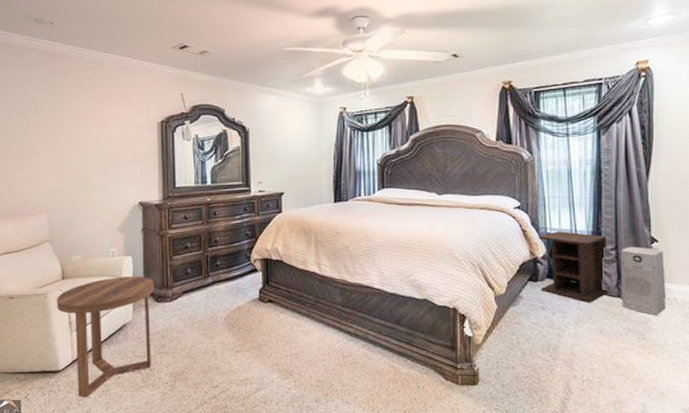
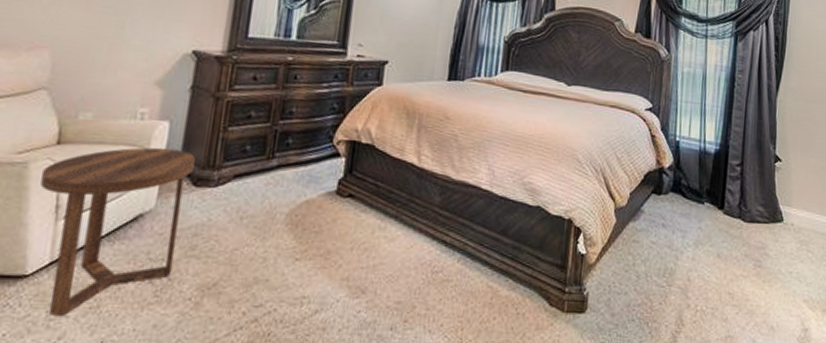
nightstand: present [538,231,610,303] -> none [663,140,734,223]
air purifier: present [621,246,667,316] -> none [742,163,785,242]

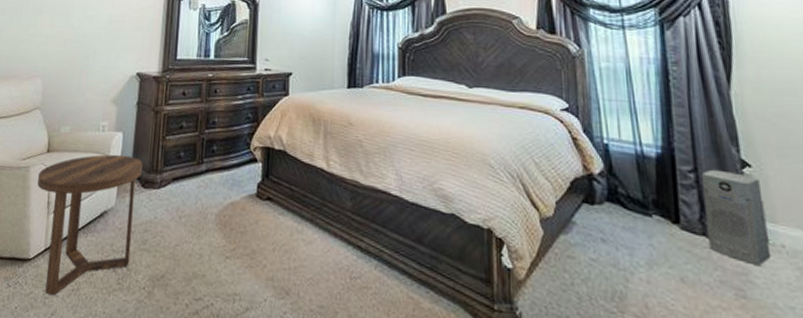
air purifier: none [742,163,785,242] -> present [702,169,770,267]

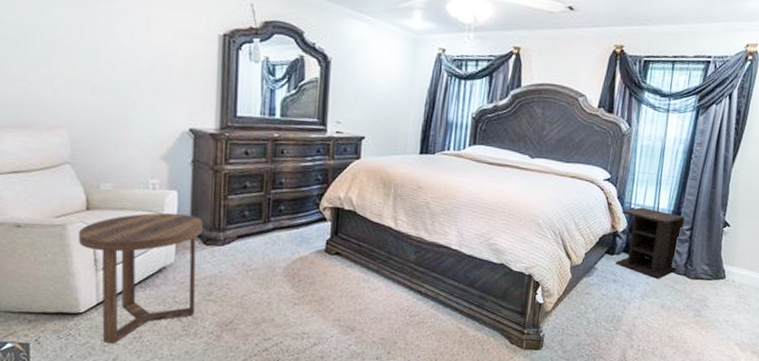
nightstand: none [592,142,691,240] -> present [615,207,685,279]
air purifier: present [702,169,770,267] -> none [686,228,732,295]

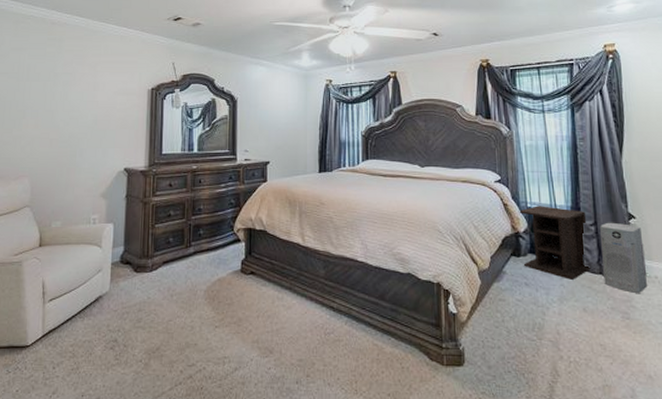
side table: present [79,213,203,343] -> none [31,244,134,375]
air purifier: none [686,228,732,295] -> present [600,222,647,294]

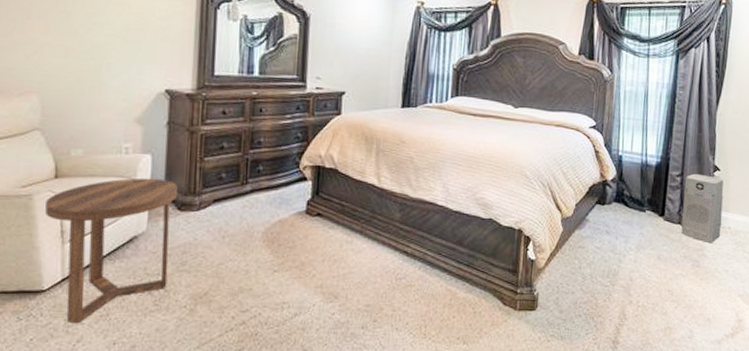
side table: none [31,244,134,375] -> present [45,178,177,323]
nightstand: present [519,206,591,280] -> none [606,154,675,229]

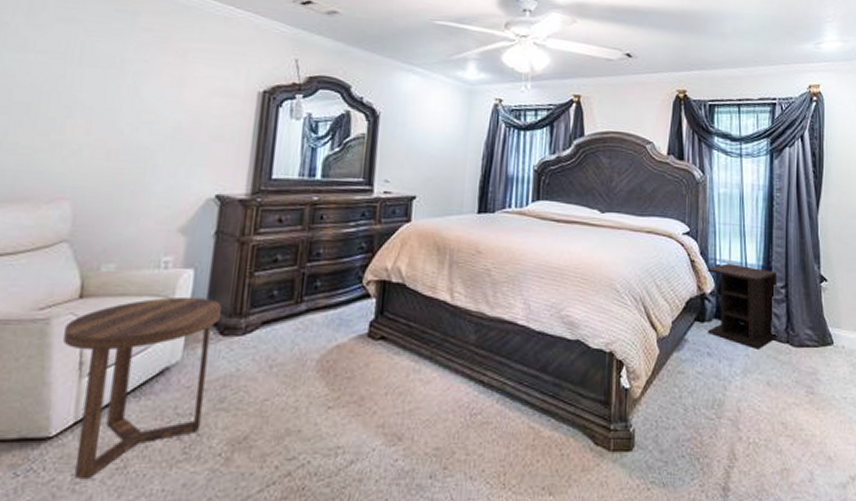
nightstand: none [606,154,675,229] -> present [707,263,779,349]
air purifier: present [681,173,724,244] -> none [791,284,835,366]

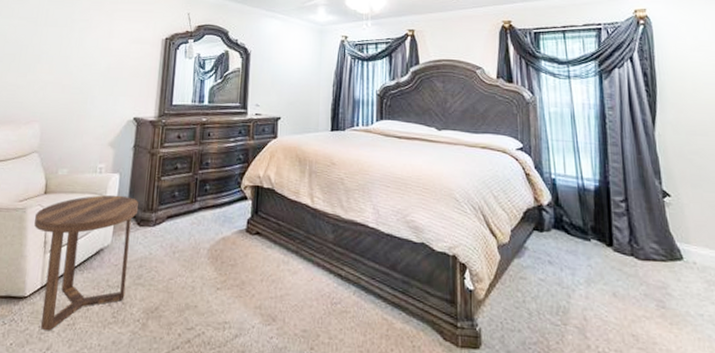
nightstand: present [707,263,779,349] -> none [542,177,622,260]

